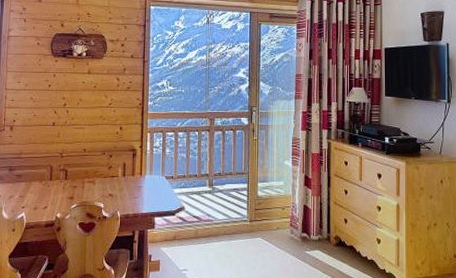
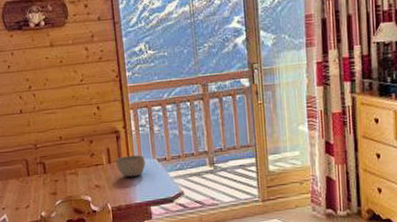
bowl: none [130,171,155,190] -> present [116,155,146,177]

